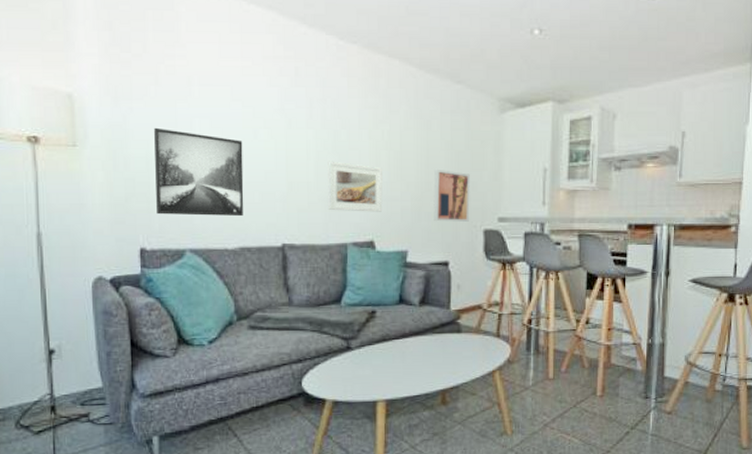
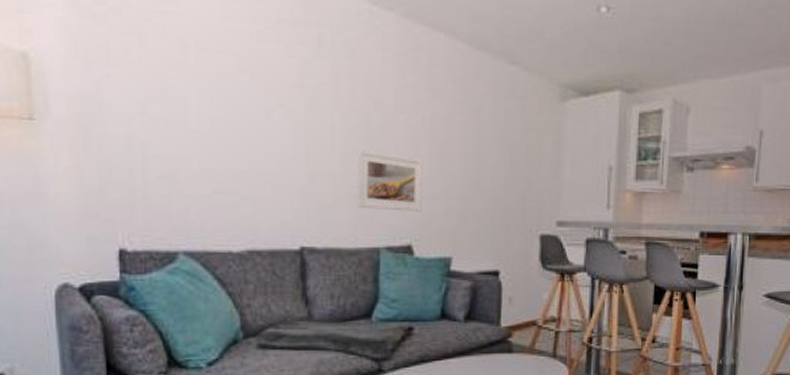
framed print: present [154,127,244,217] -> none [138,100,253,213]
wall art: present [433,168,470,222] -> none [483,163,525,225]

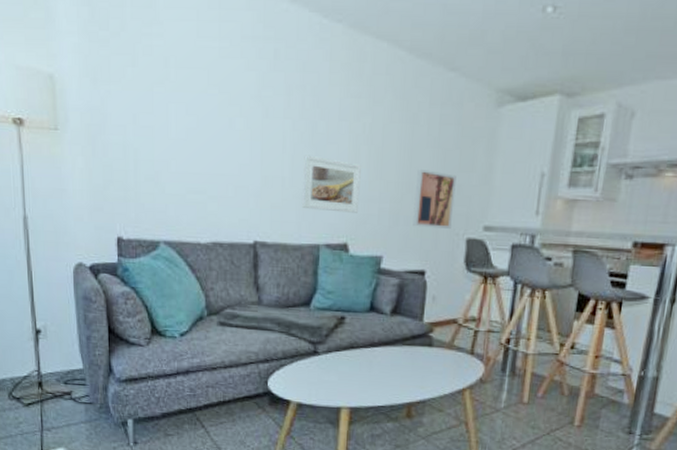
wall art: none [483,163,525,225] -> present [413,168,456,229]

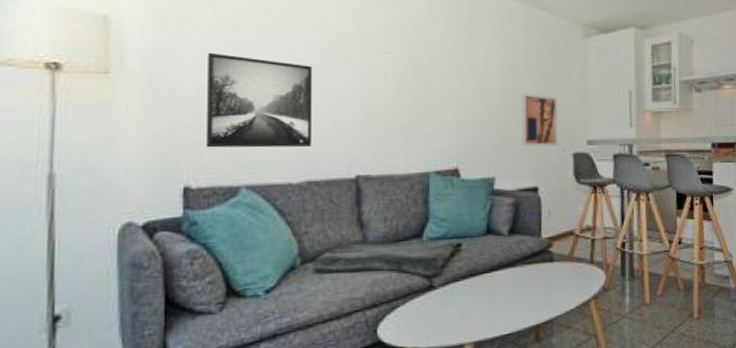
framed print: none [131,112,218,211] -> present [207,52,313,148]
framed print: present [302,155,361,213] -> none [408,86,468,139]

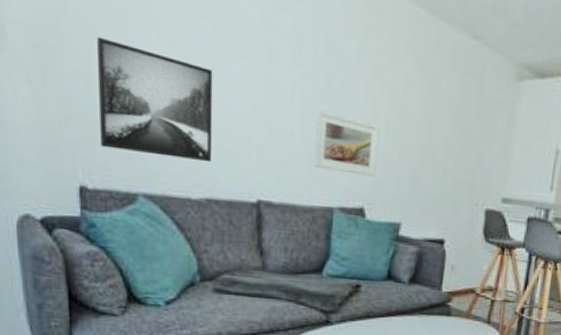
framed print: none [408,86,468,139] -> present [314,109,379,177]
wall art: present [520,93,558,147] -> none [433,135,477,199]

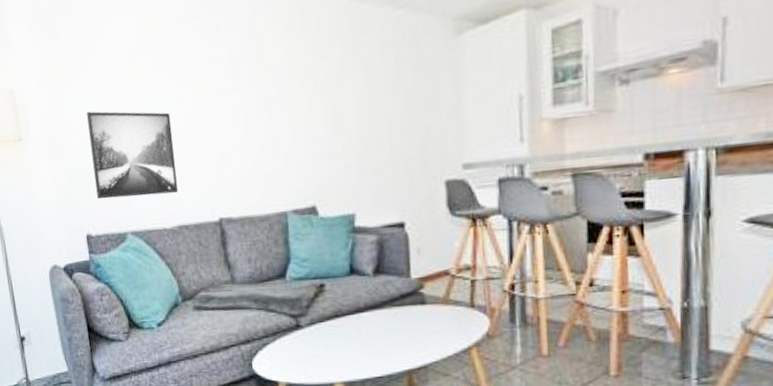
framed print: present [314,109,379,177] -> none [258,121,323,177]

